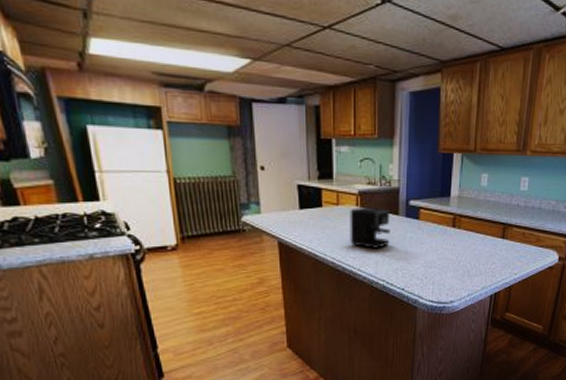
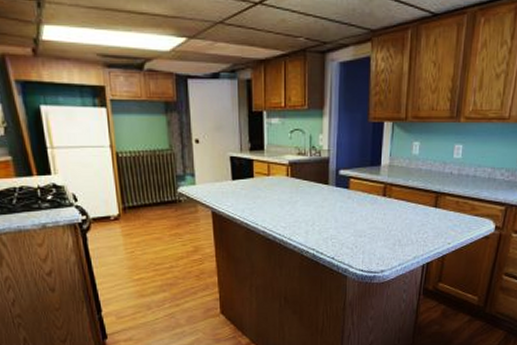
coffee maker: present [350,206,390,248] -> none [280,176,320,218]

